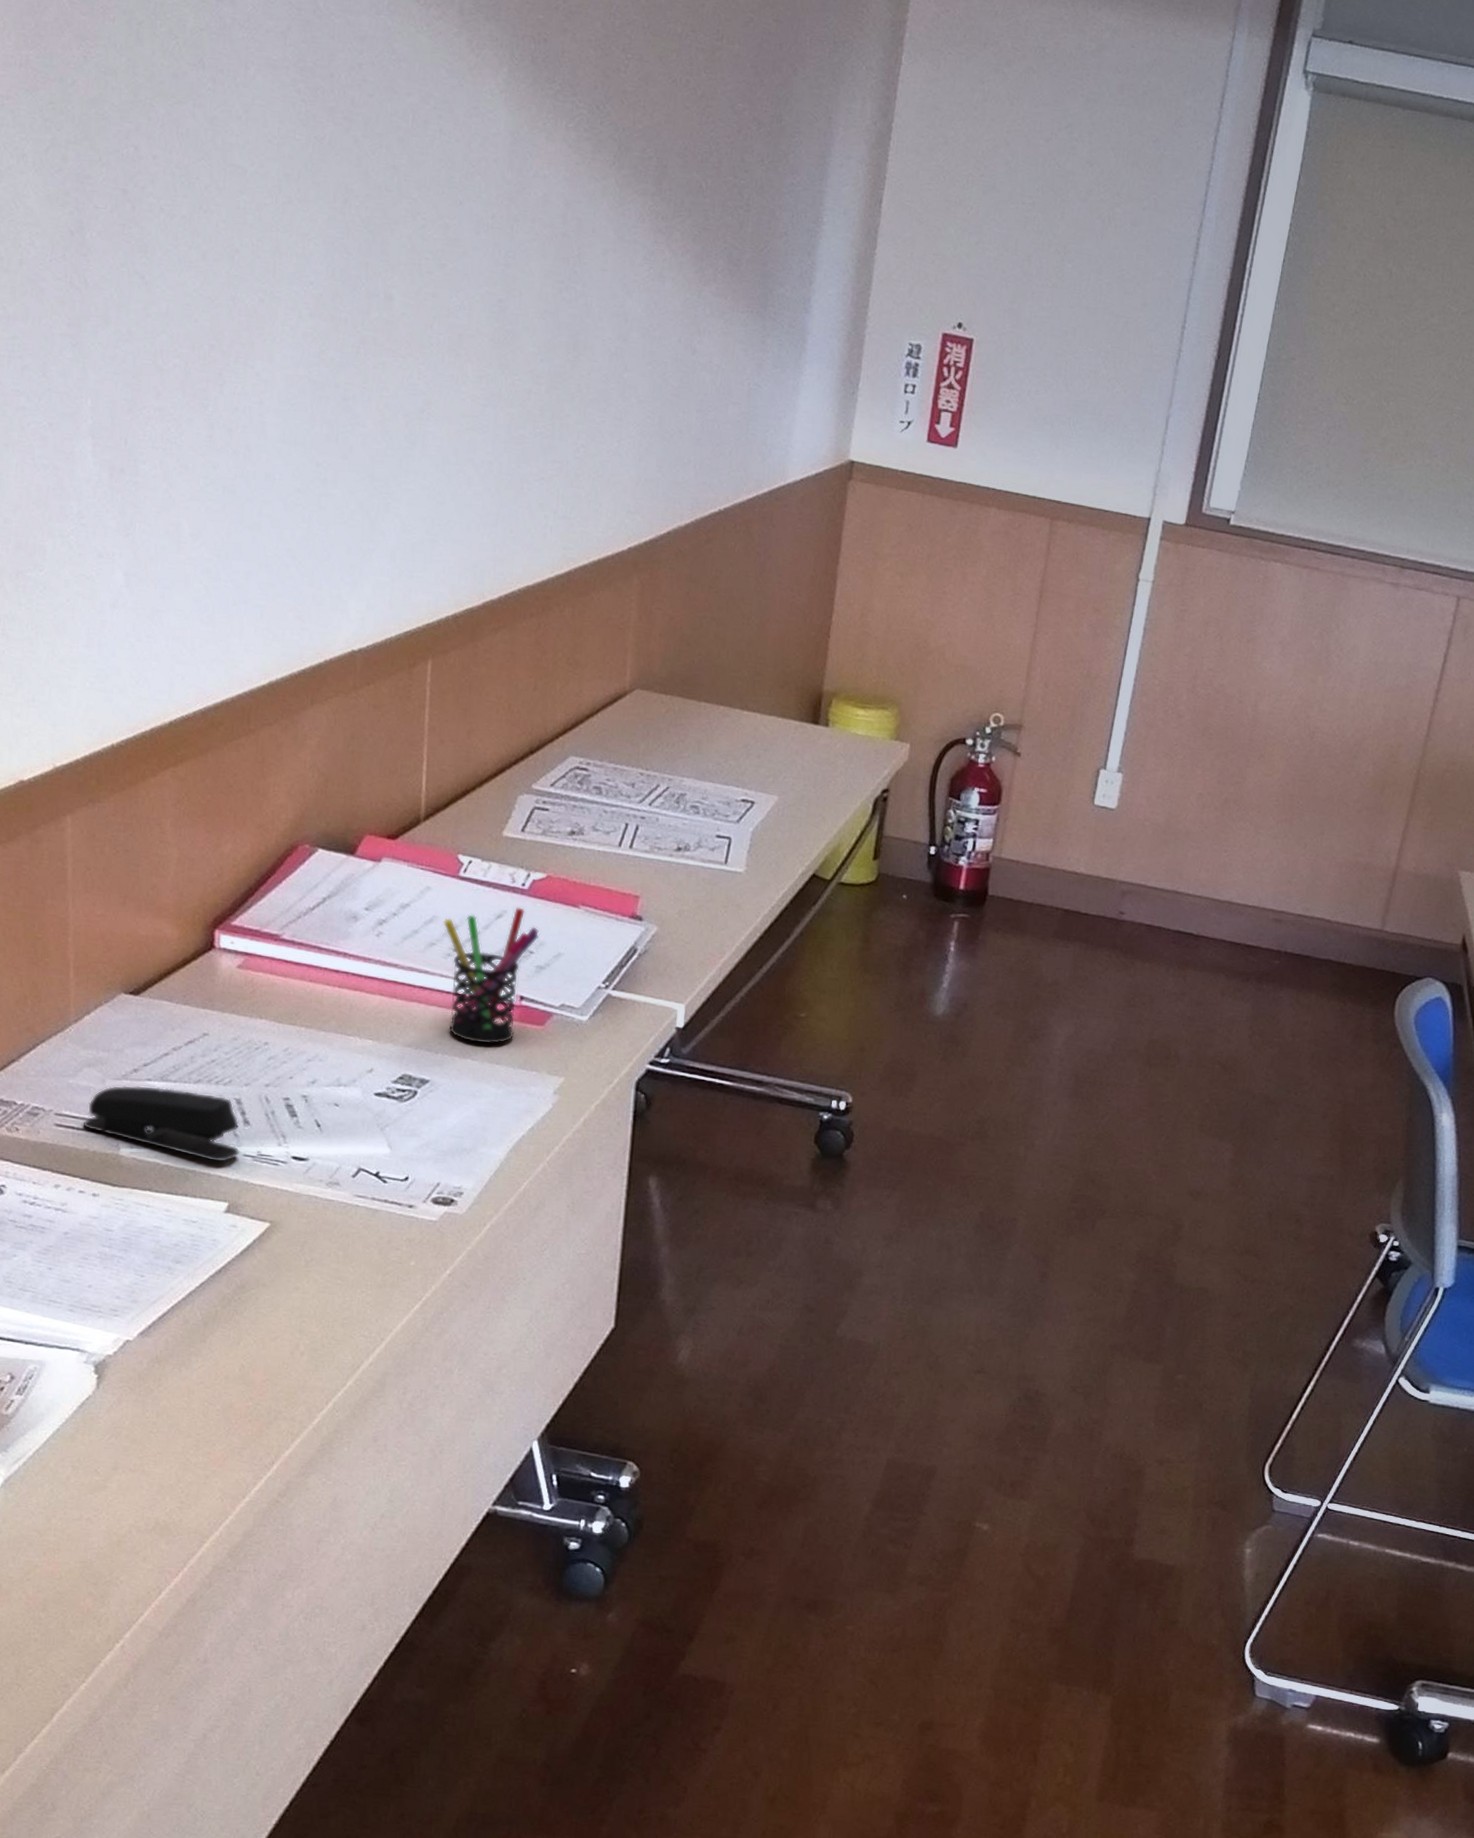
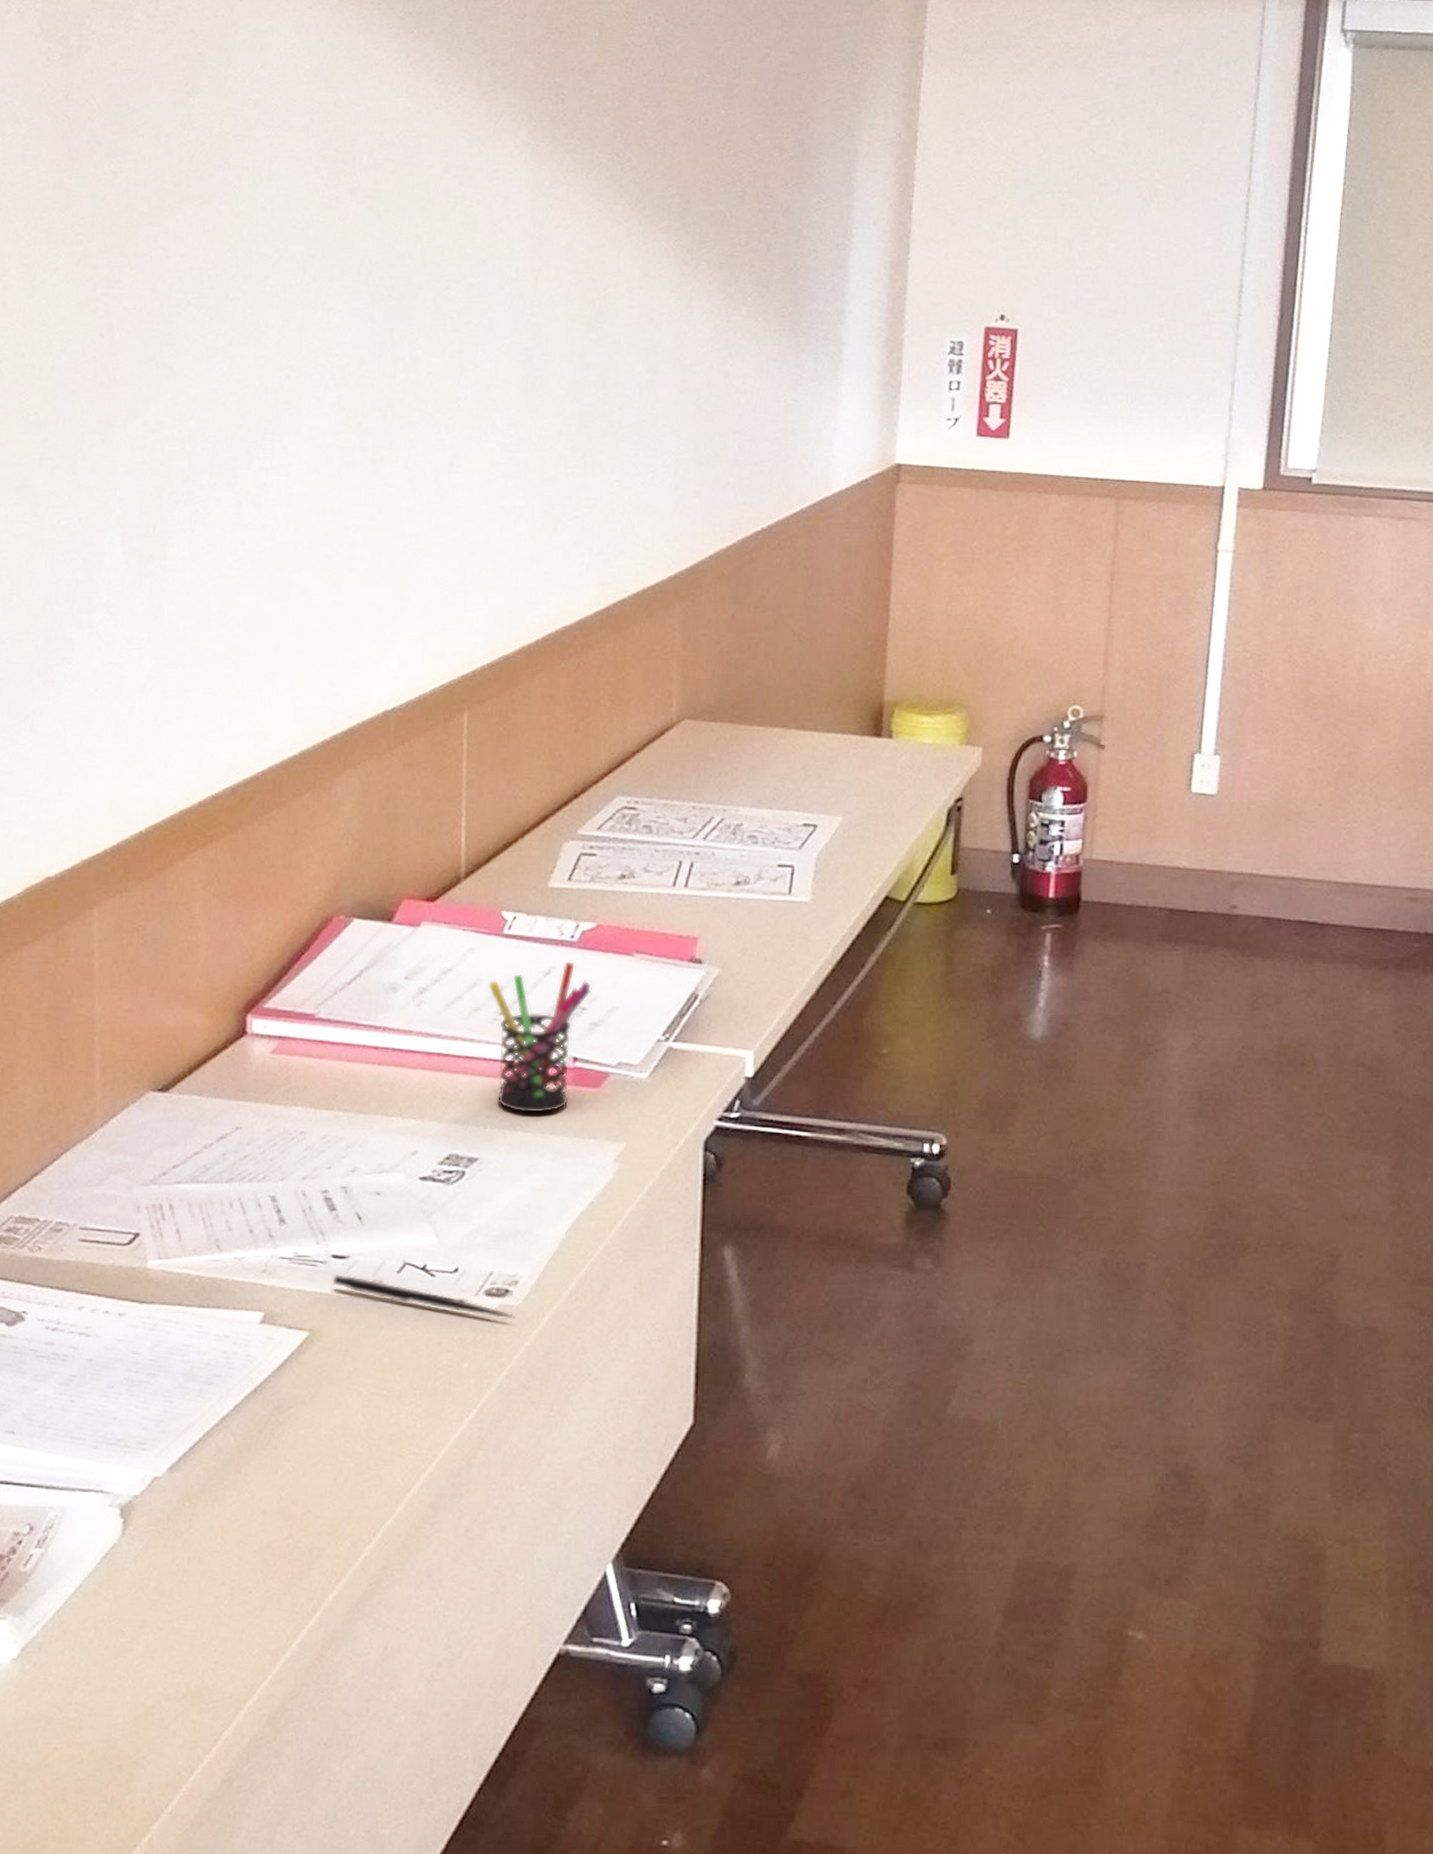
stapler: present [83,1085,240,1163] -> none [108,1190,276,1268]
pen: none [292,1174,459,1226] -> present [332,1275,515,1319]

